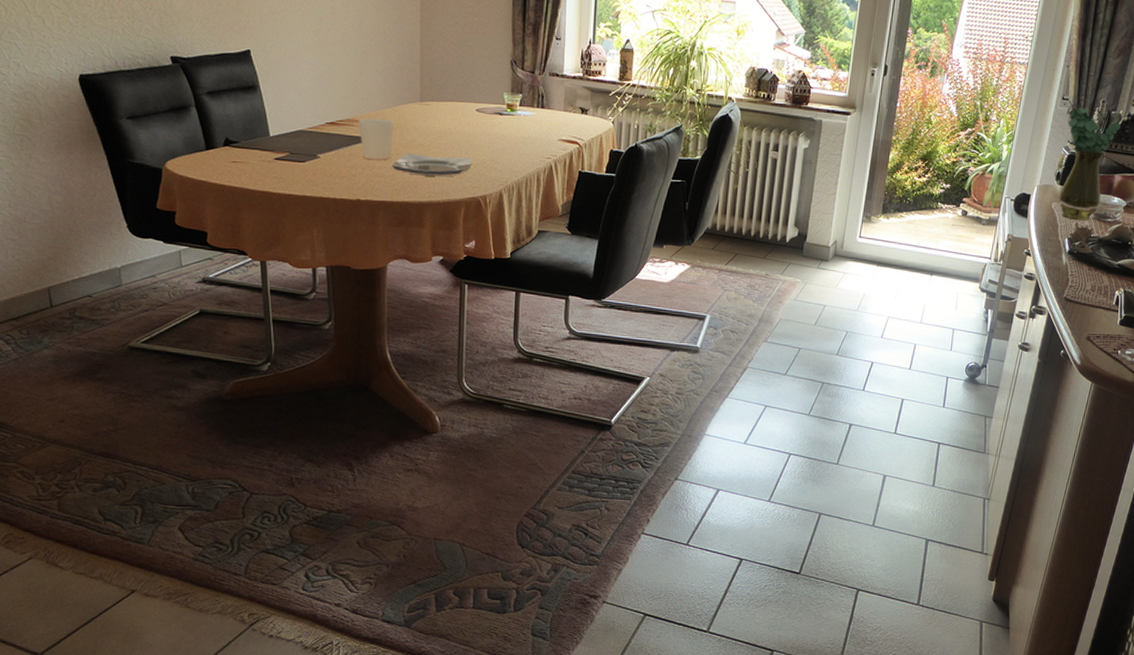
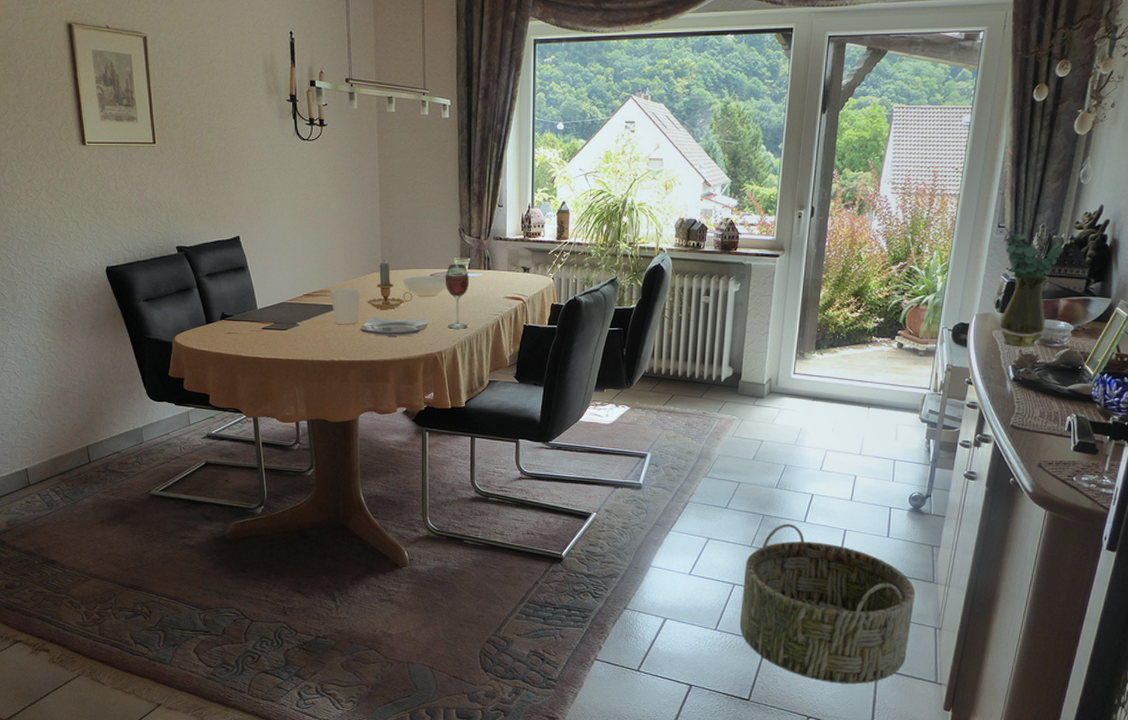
candlestick: none [401,89,455,146] -> present [367,260,413,309]
bowl: none [444,110,495,135] -> present [403,276,447,298]
wineglass: none [492,99,521,172] -> present [445,263,470,329]
basket: none [793,391,967,555] -> present [739,523,916,684]

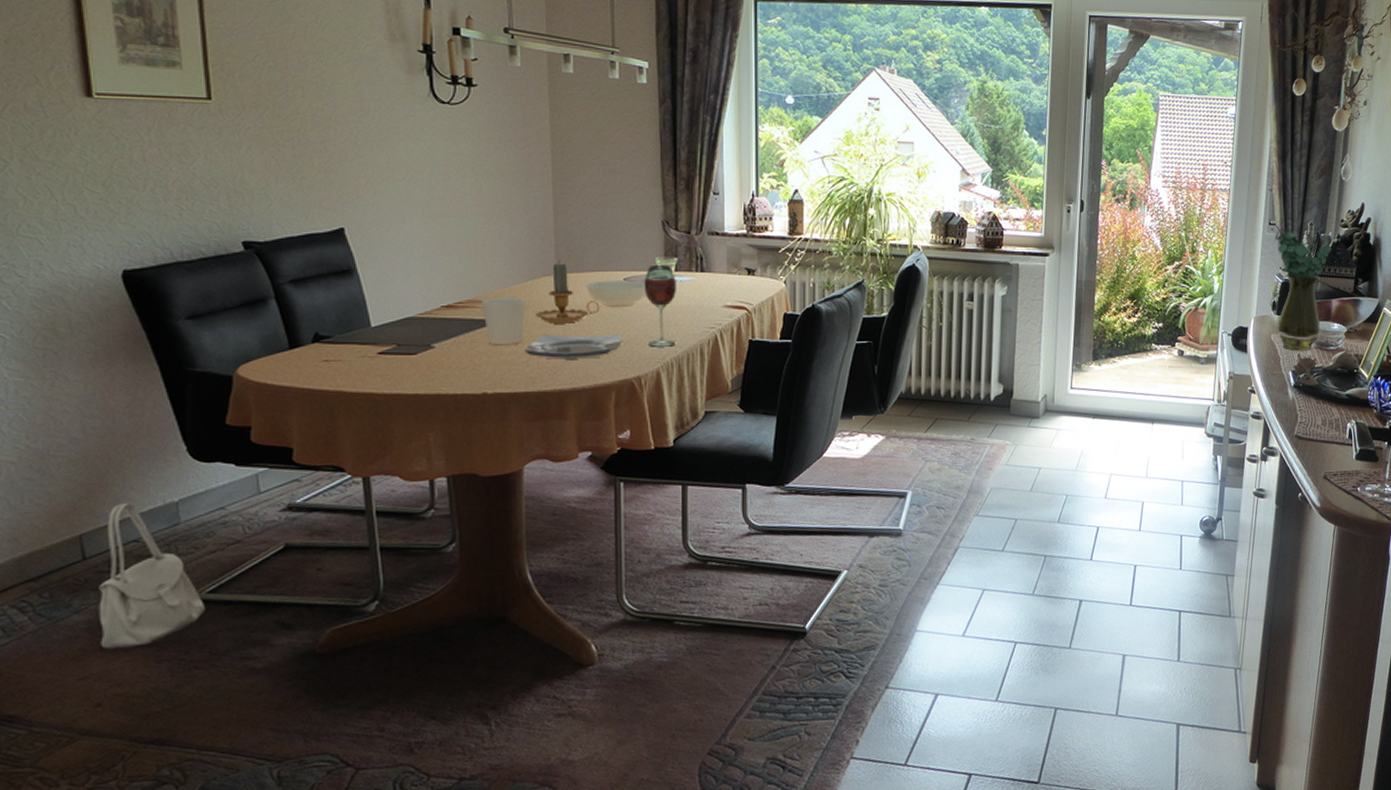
handbag: none [98,426,160,523] -> present [98,502,206,649]
basket: present [739,523,916,684] -> none [1023,563,1213,748]

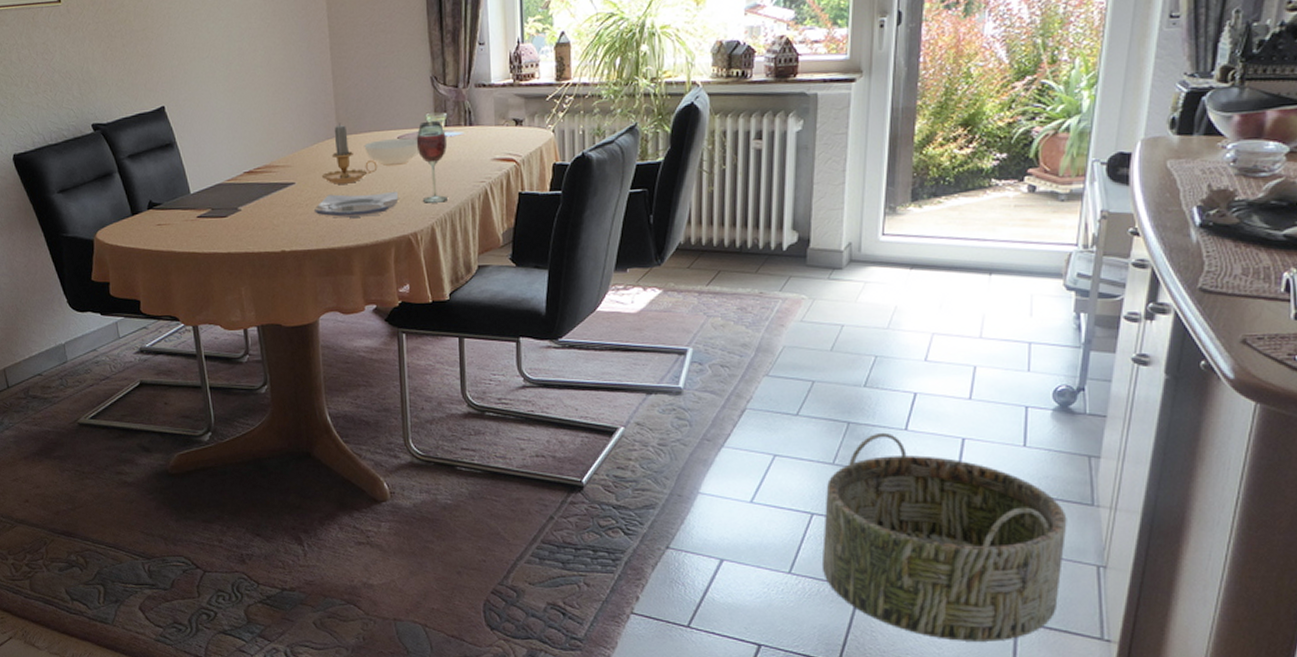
handbag: present [98,502,206,649] -> none [19,343,90,459]
dixie cup: present [482,297,525,346] -> none [276,160,313,207]
basket: none [1023,563,1213,748] -> present [821,432,1067,642]
vase: present [1275,224,1332,351] -> none [1178,16,1271,181]

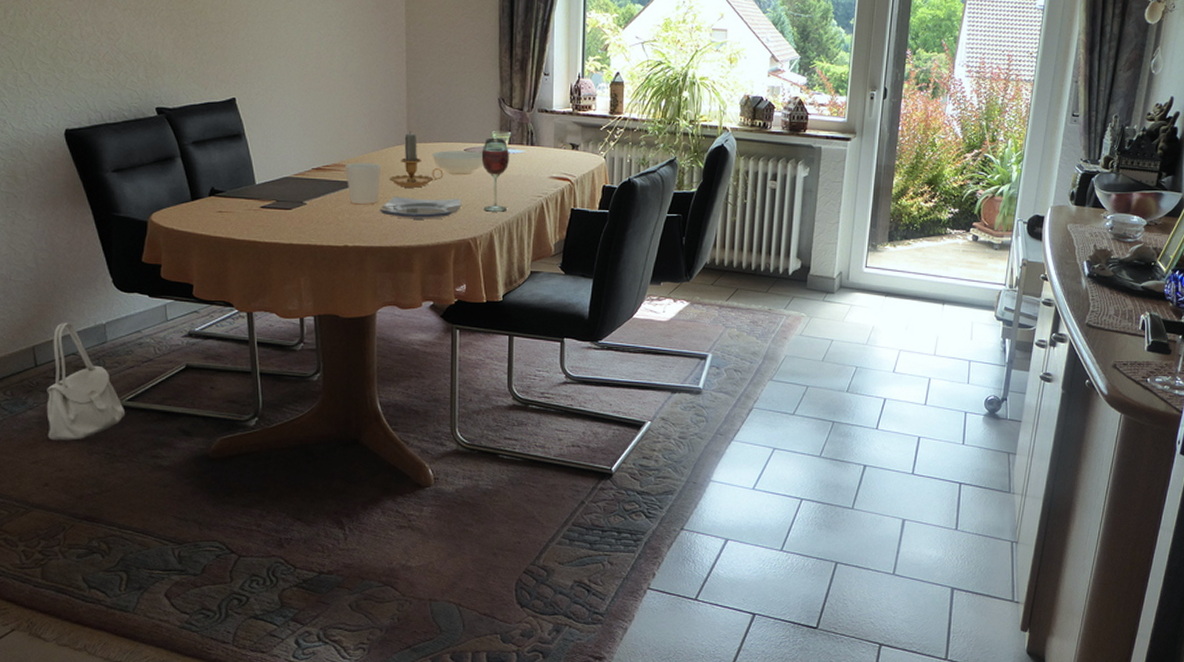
handbag: none [19,343,90,459] -> present [46,322,126,441]
dixie cup: none [276,160,313,207] -> present [345,162,381,205]
basket: present [821,432,1067,642] -> none [807,430,992,606]

